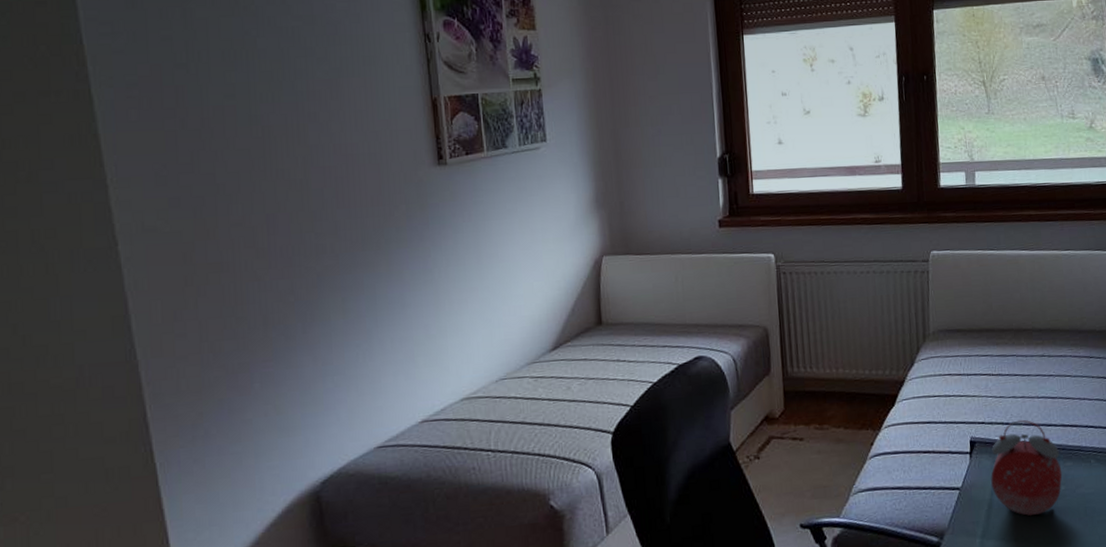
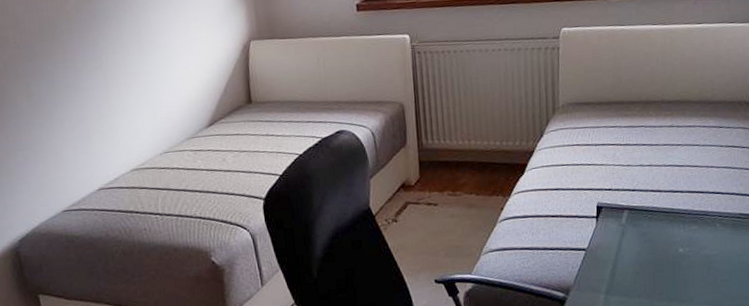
alarm clock: present [991,419,1063,517] -> none [616,186,687,275]

